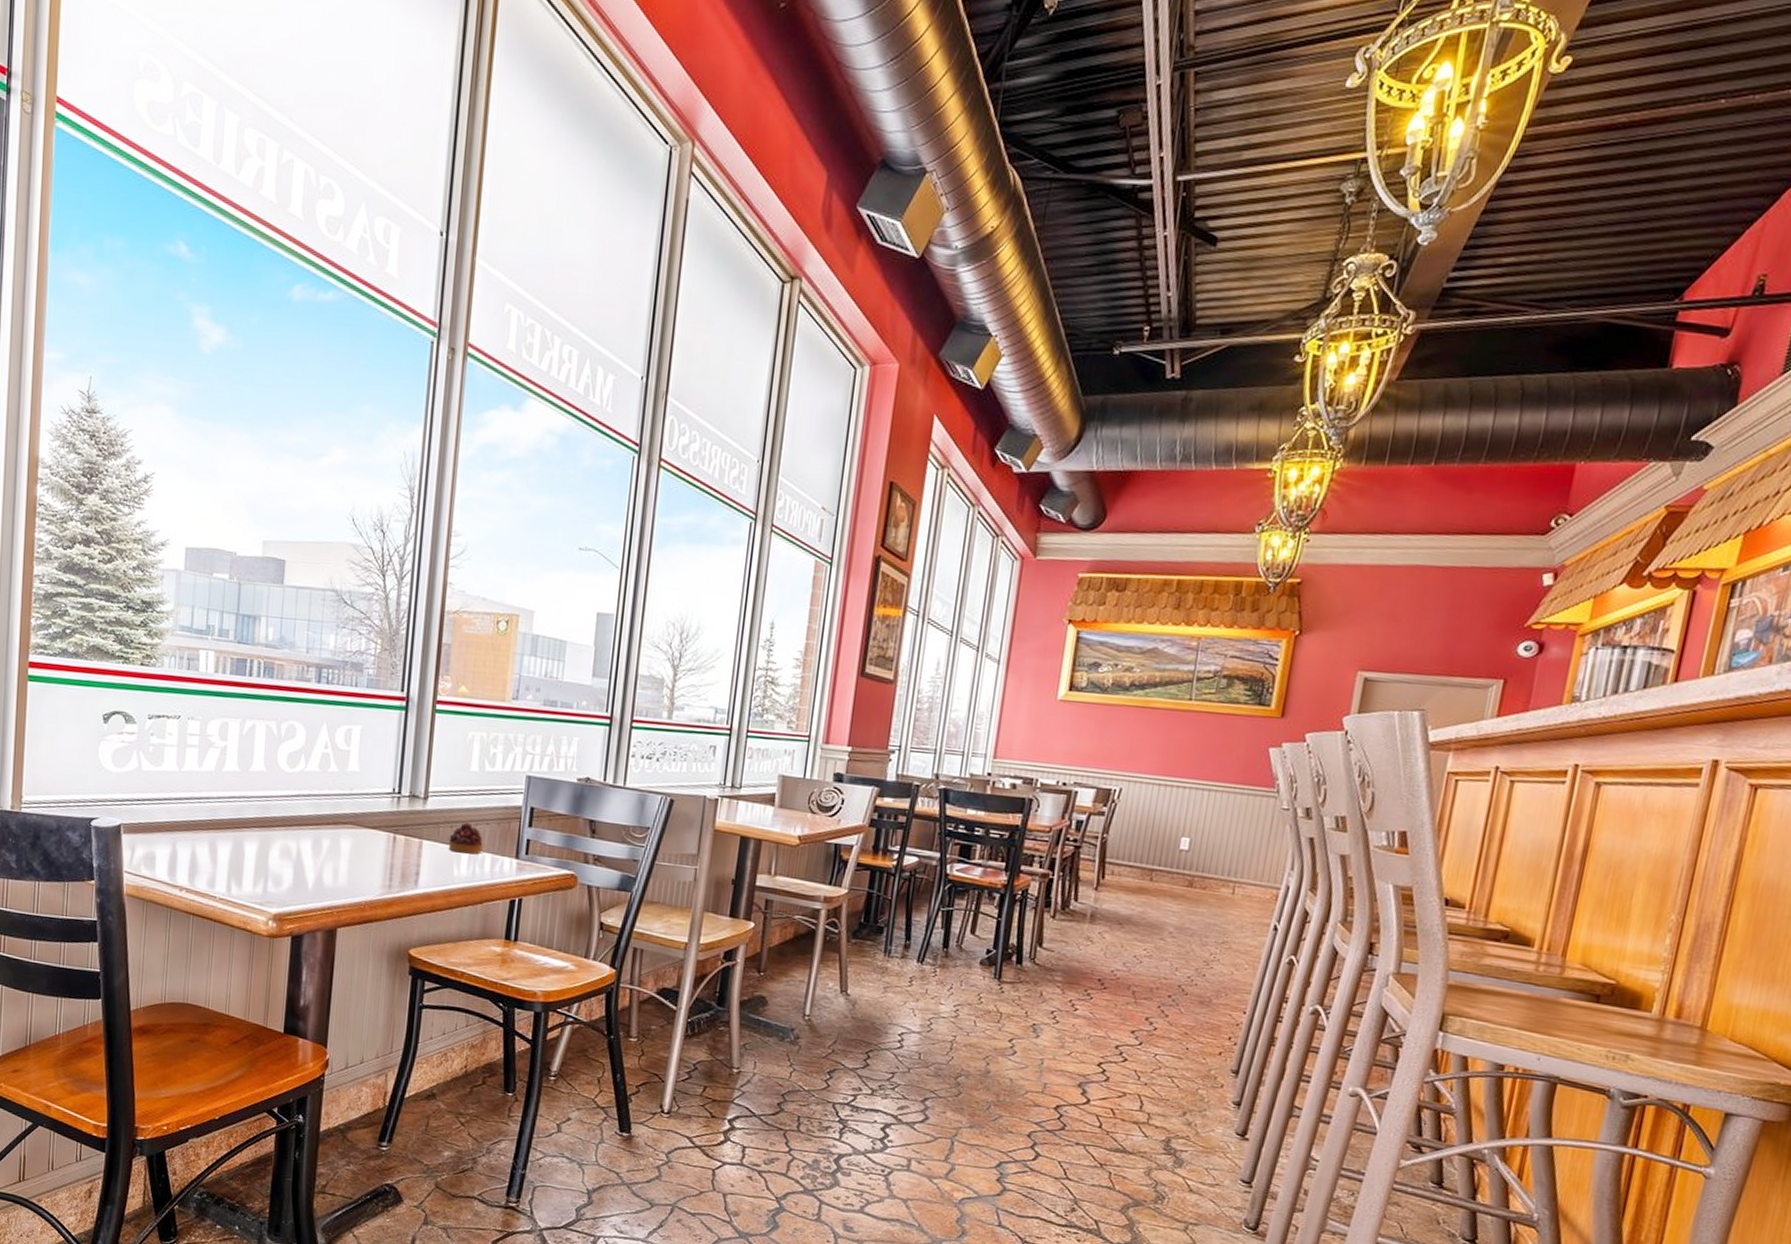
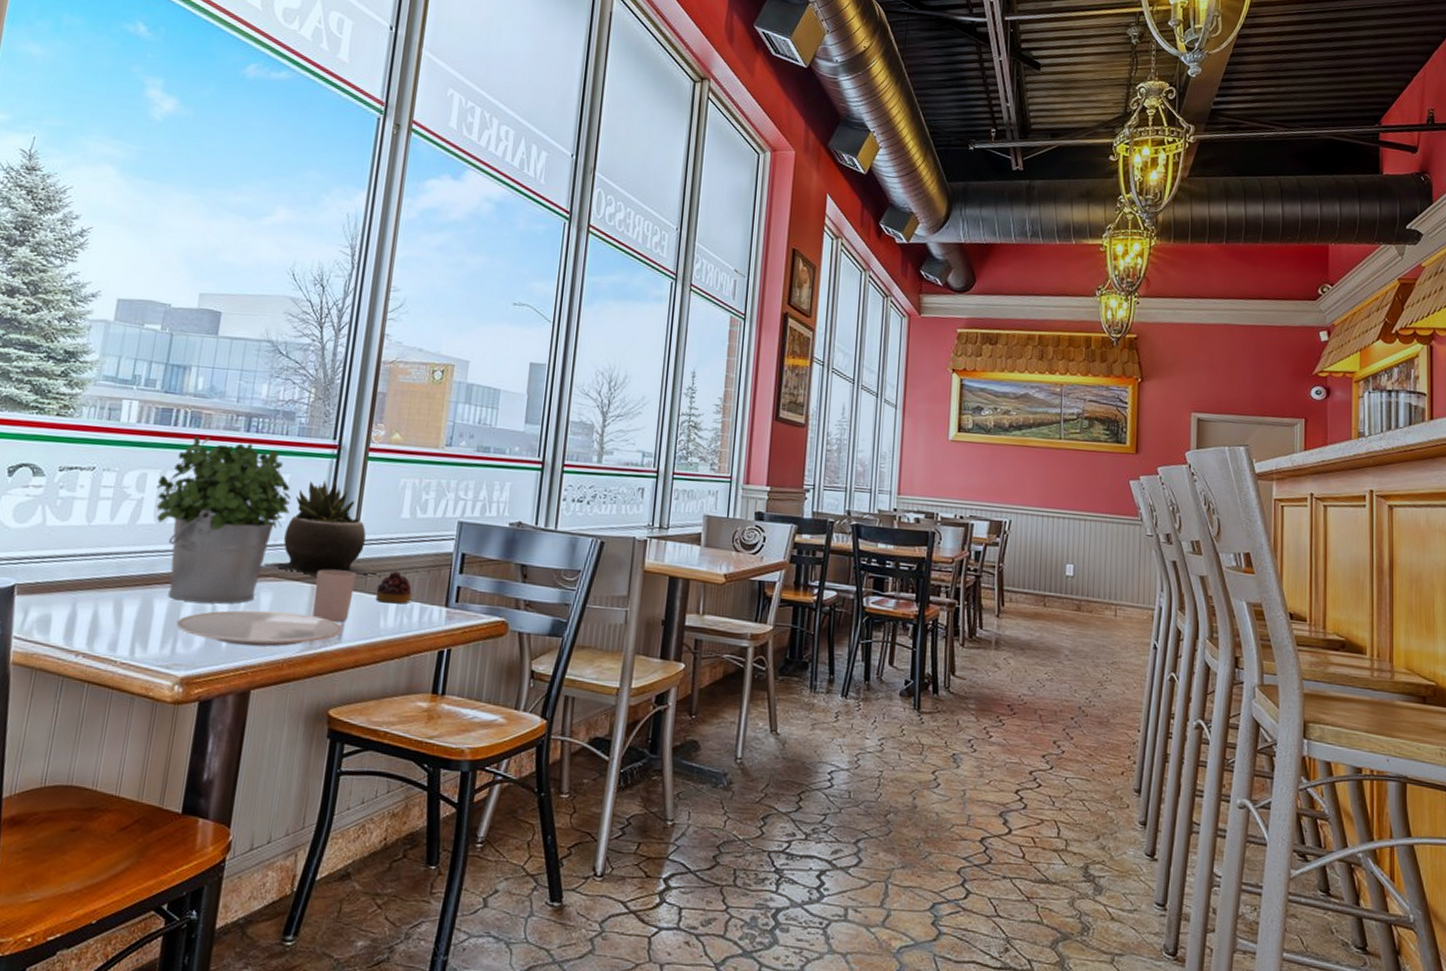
potted plant: none [237,686,364,848] -> present [156,436,291,604]
plate: none [266,854,419,890] -> present [176,610,343,647]
succulent plant: none [341,732,450,825] -> present [263,480,379,576]
mug: none [390,818,430,869] -> present [312,569,357,622]

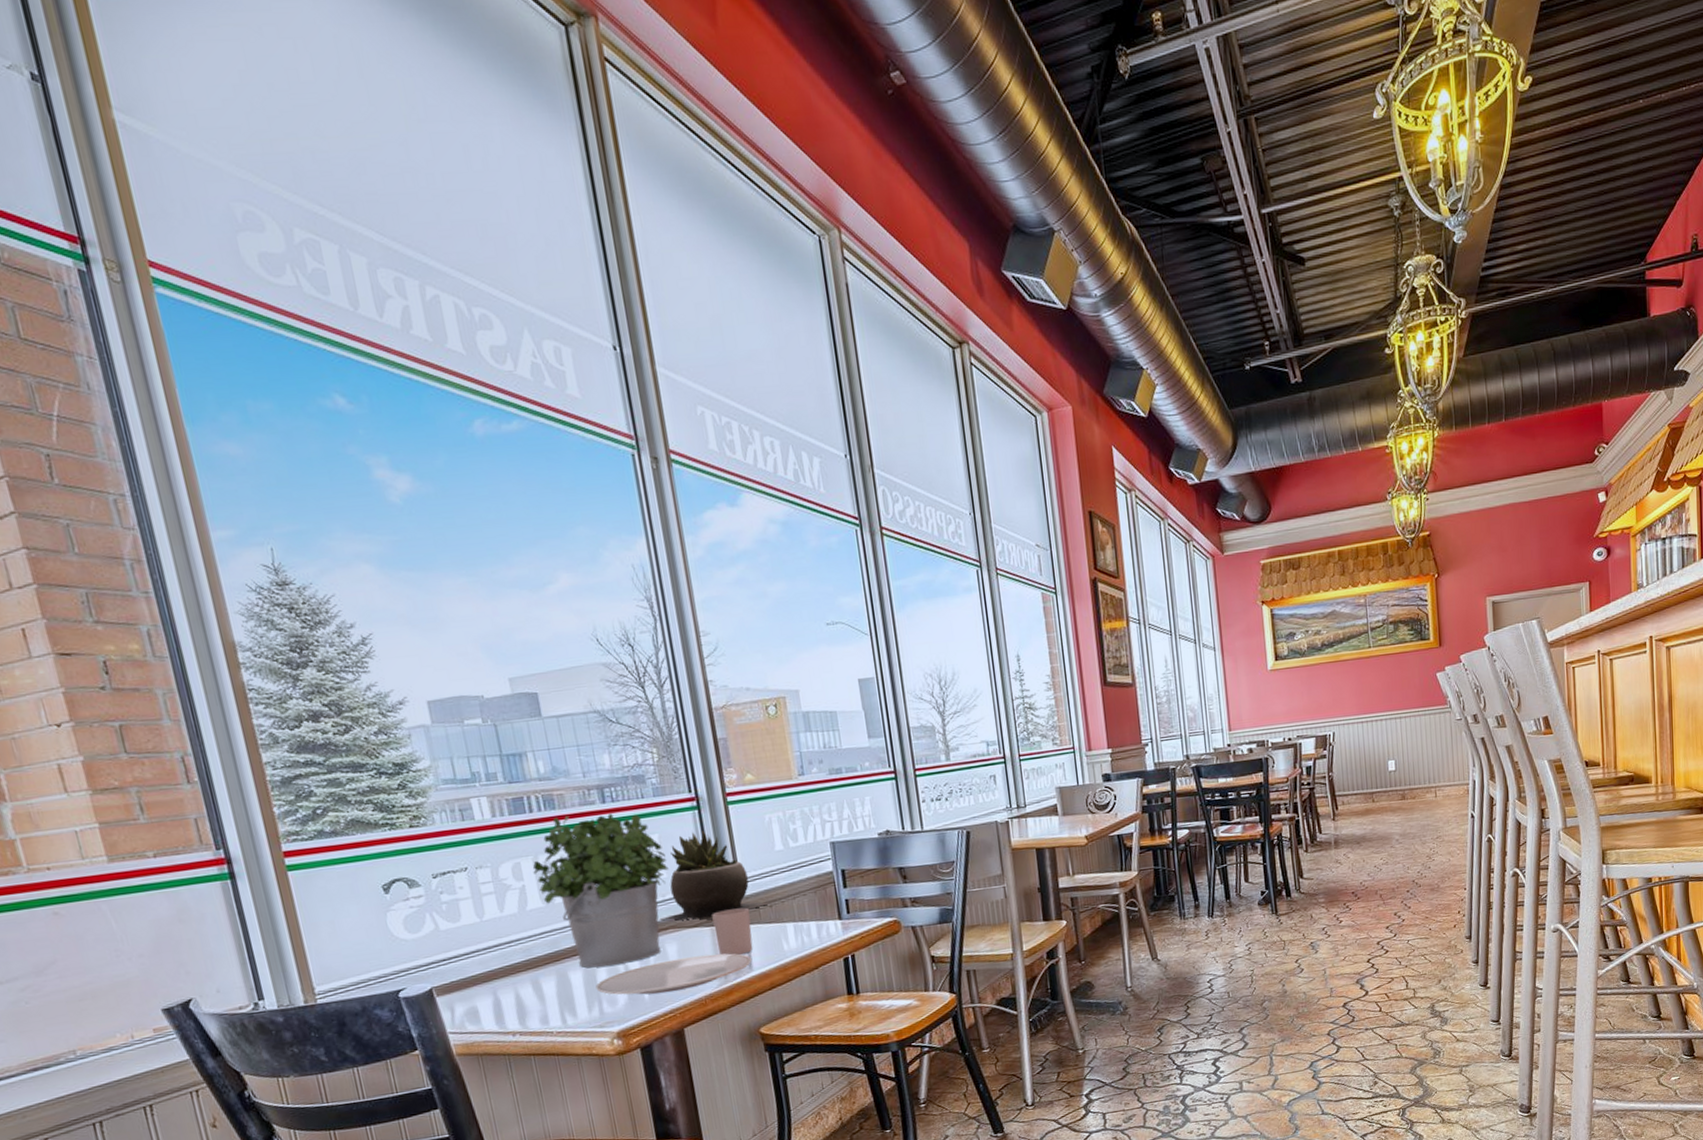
pastry: present [375,570,412,604] -> none [771,898,806,929]

